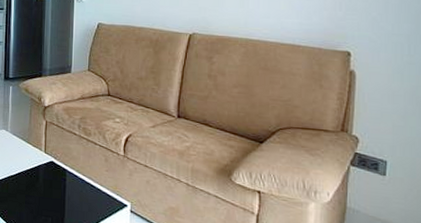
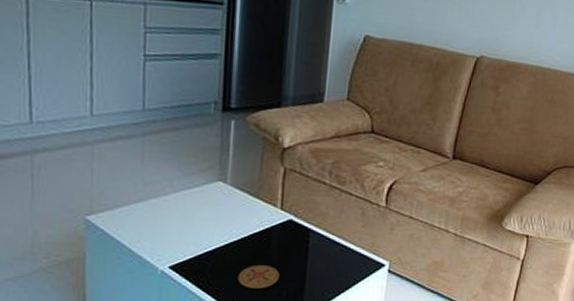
coaster: none [16,194,46,214] -> present [237,264,280,288]

